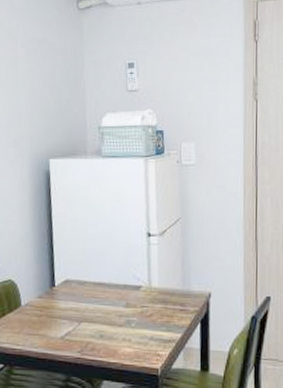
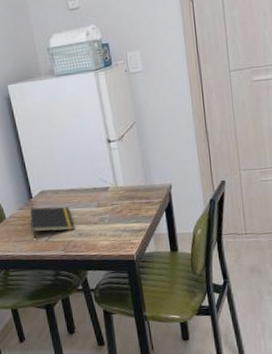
notepad: none [47,297,97,334] -> present [30,206,75,238]

